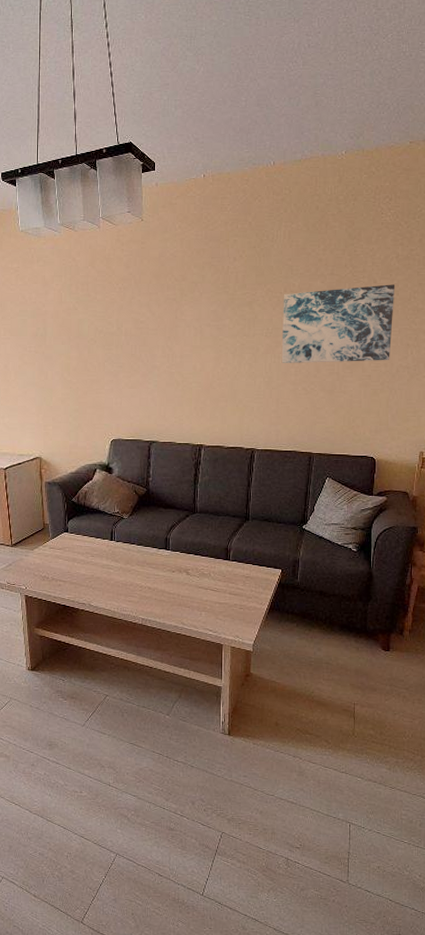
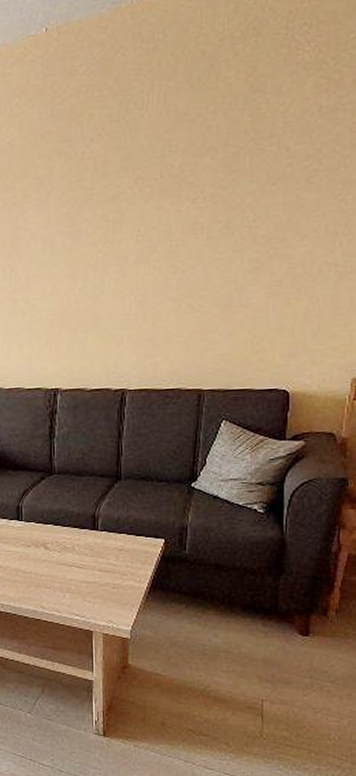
wall art: present [281,284,396,363] -> none [158,149,317,274]

